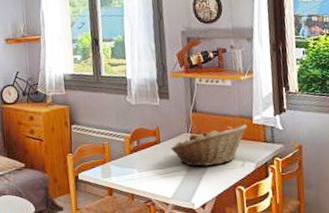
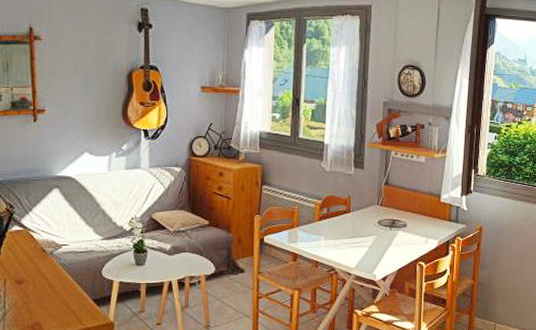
fruit basket: present [171,124,248,166] -> none [359,201,435,239]

